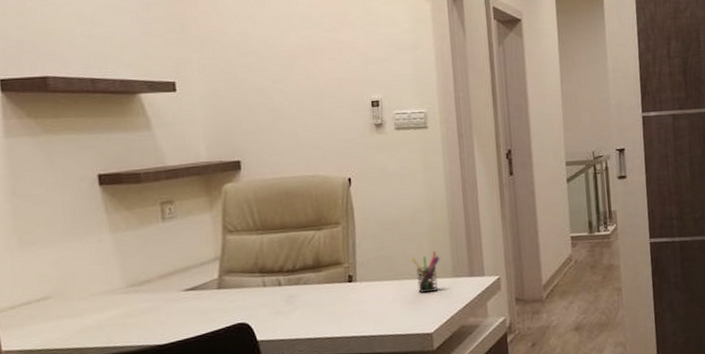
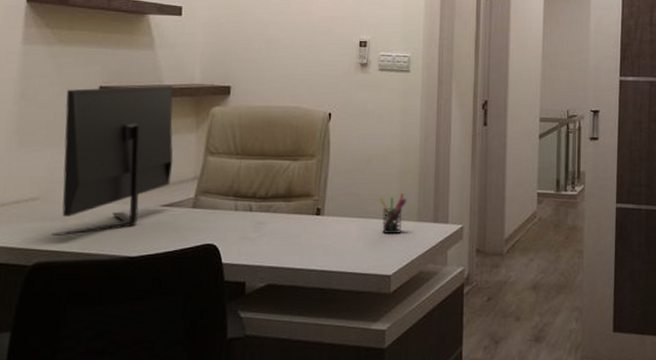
monitor: none [63,166,191,333] -> present [52,85,174,236]

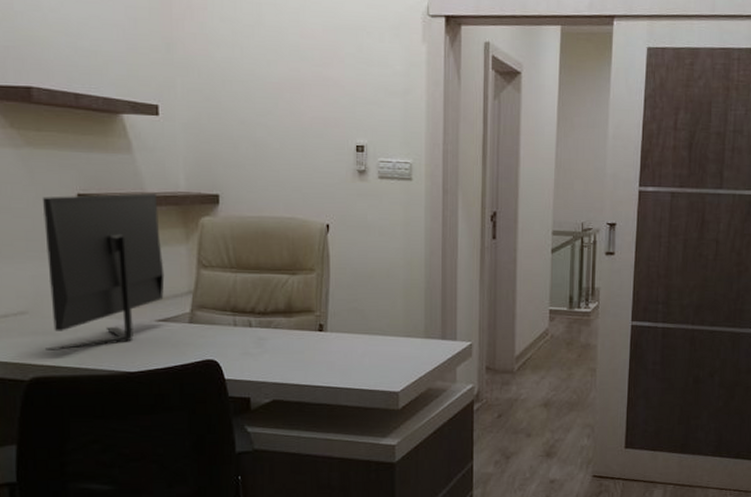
pen holder: present [379,193,407,235] -> none [384,309,413,352]

